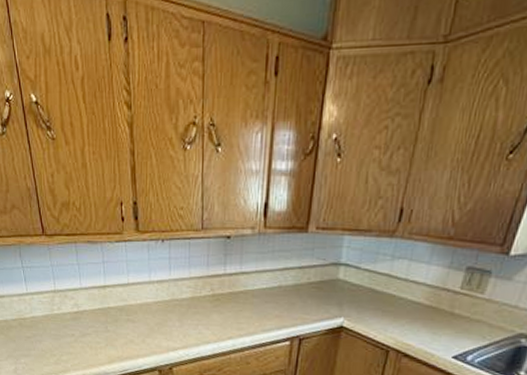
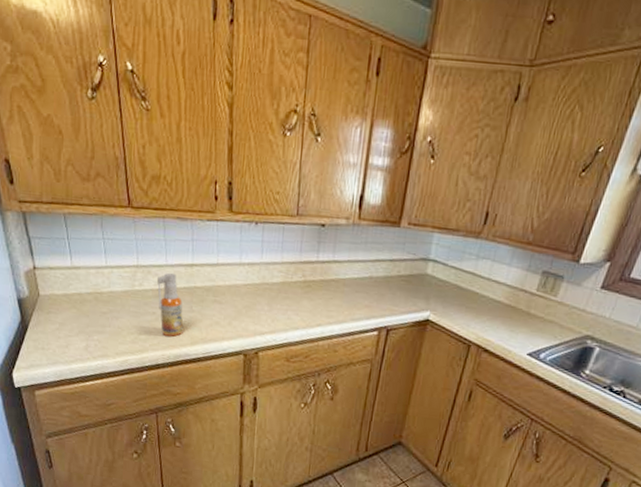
spray bottle: none [74,295,101,356] -> present [157,272,184,337]

